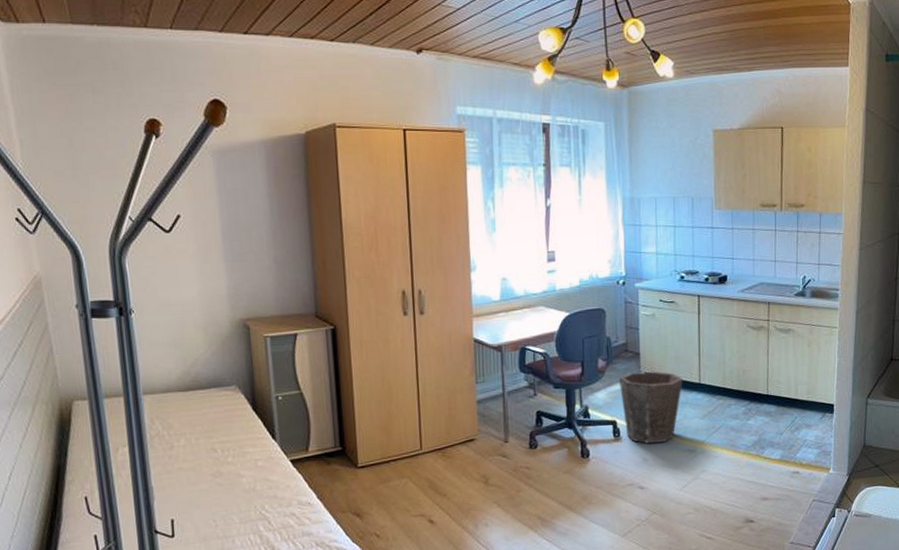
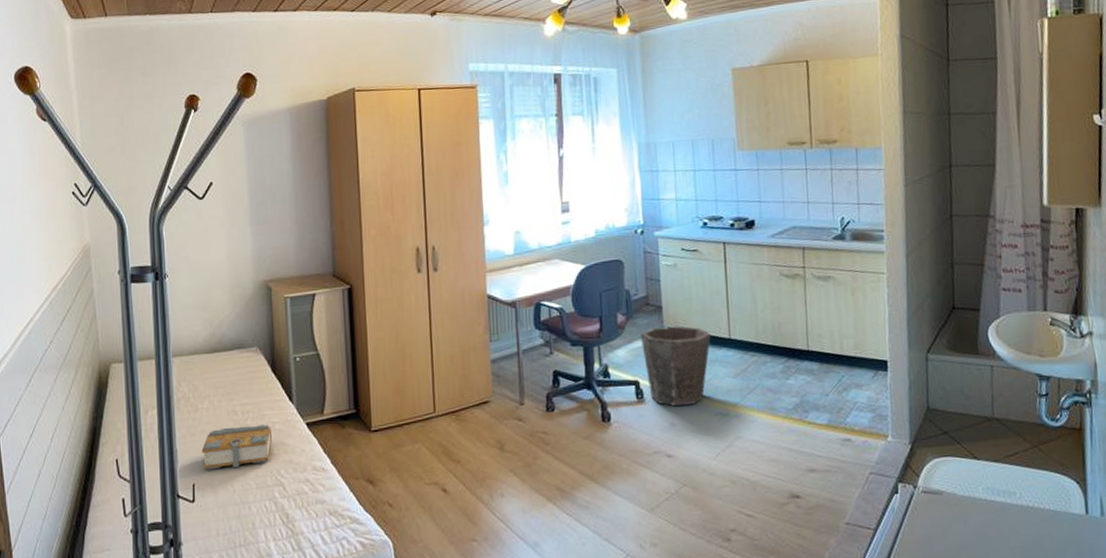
book: none [179,462,255,506] -> present [201,424,272,470]

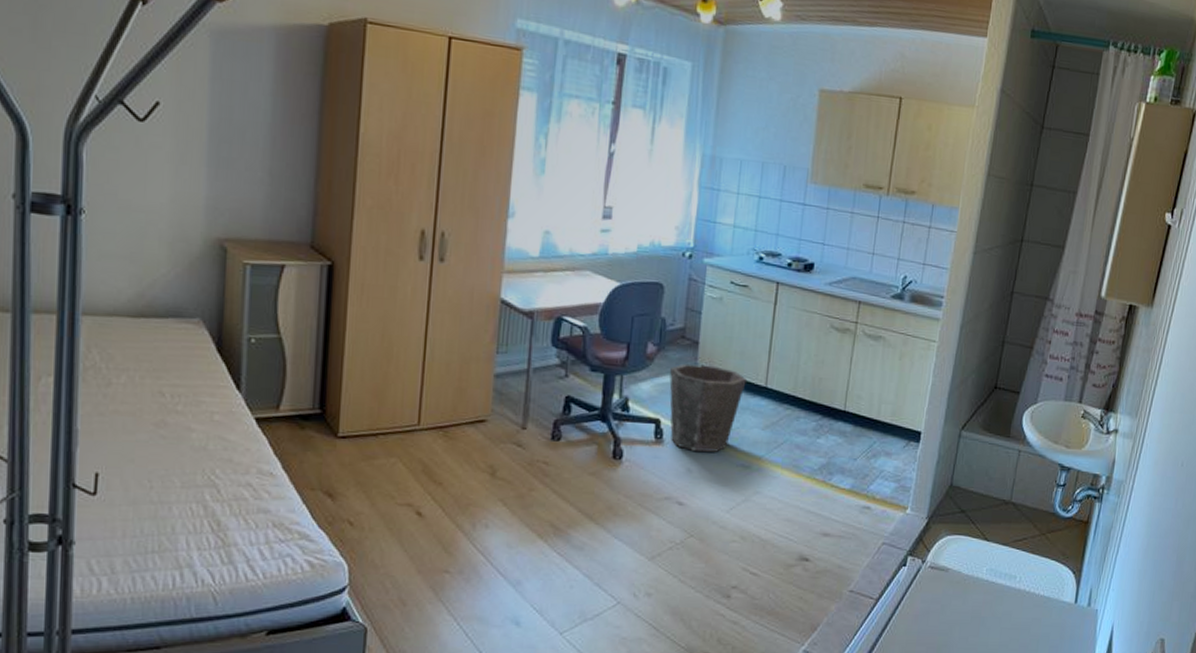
book: present [201,424,272,470] -> none [111,410,209,460]

